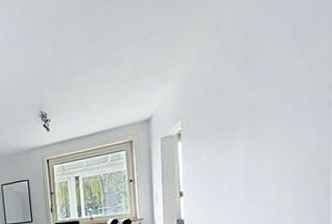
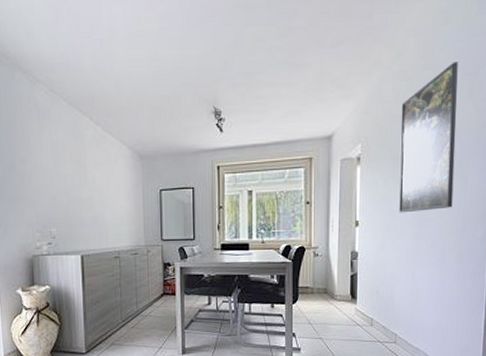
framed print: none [222,23,287,180] -> present [399,62,458,213]

